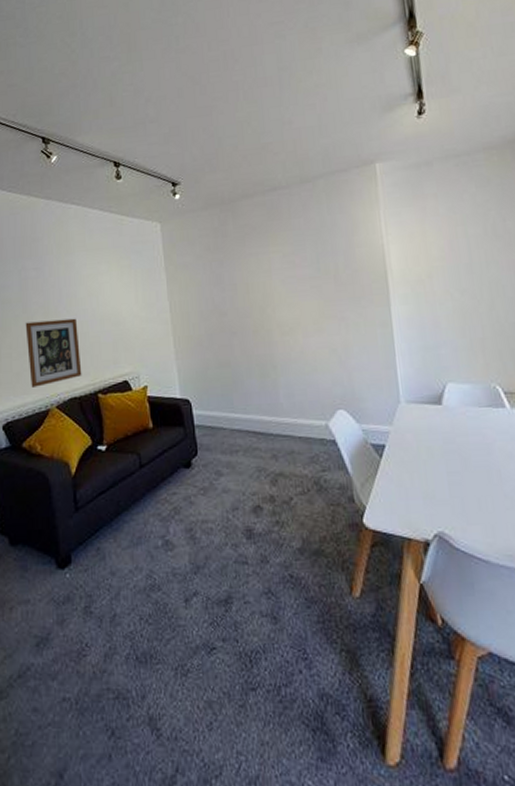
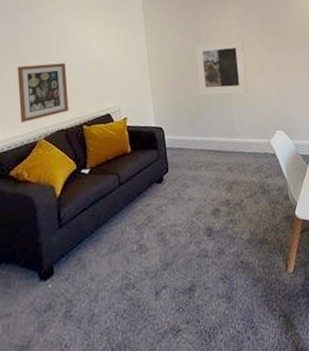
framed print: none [229,286,298,361] -> present [195,38,248,96]

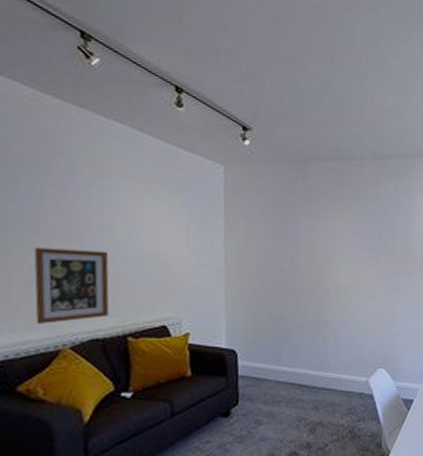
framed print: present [195,38,248,96] -> none [287,252,352,321]

